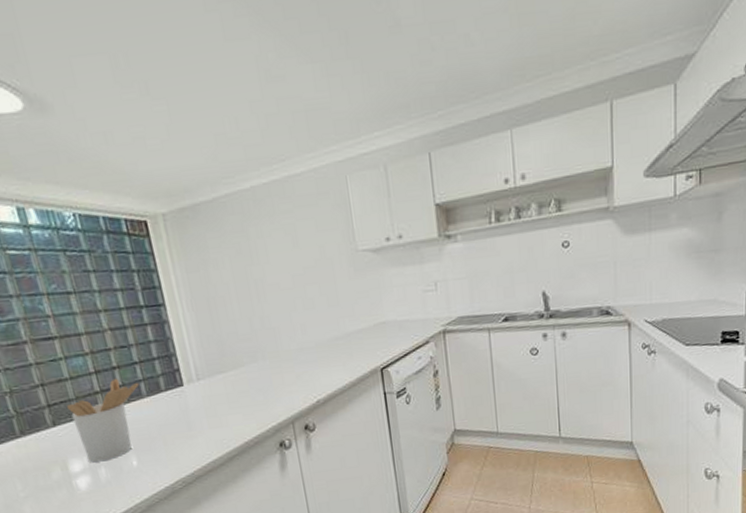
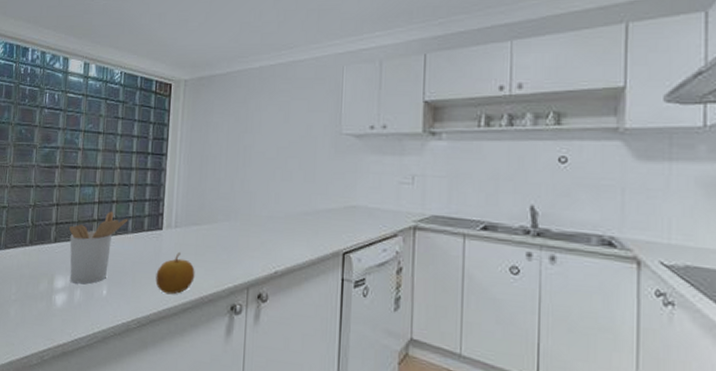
fruit: none [189,405,234,448] -> present [155,253,195,295]

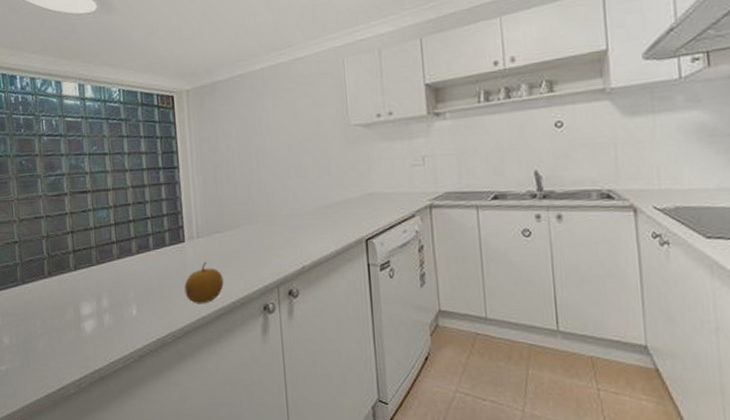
utensil holder: present [69,211,128,284] -> none [88,231,148,308]

